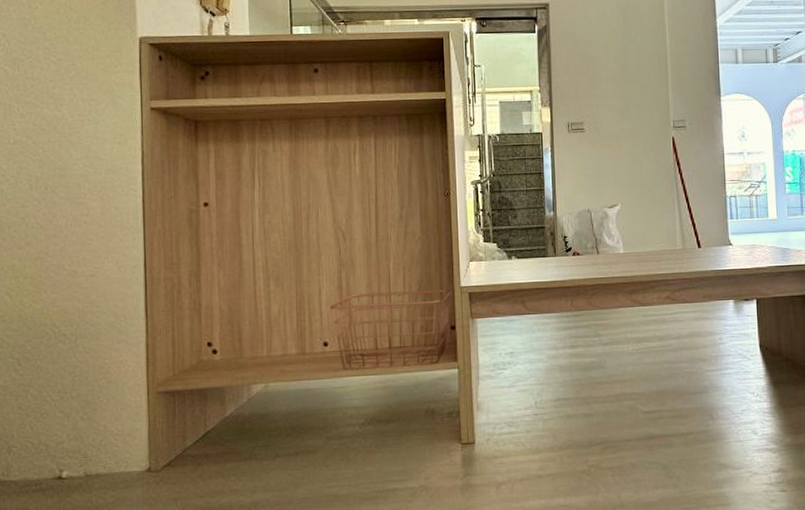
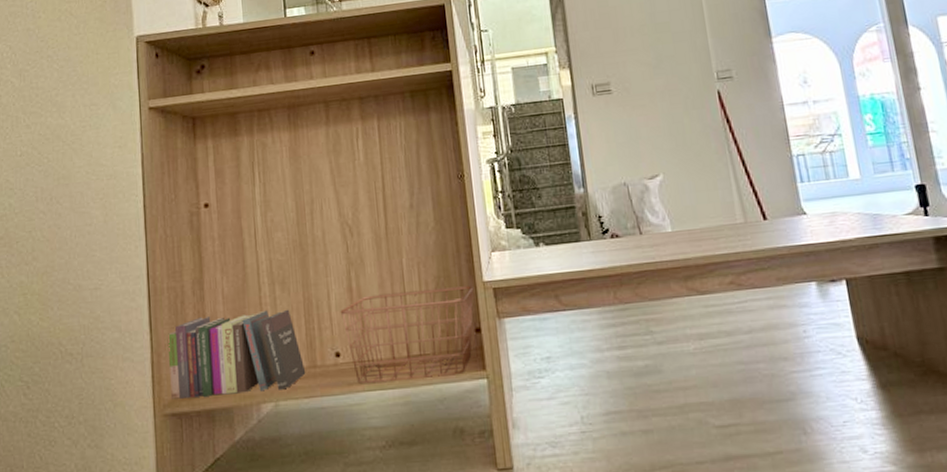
books: none [162,302,295,379] -> present [167,309,306,399]

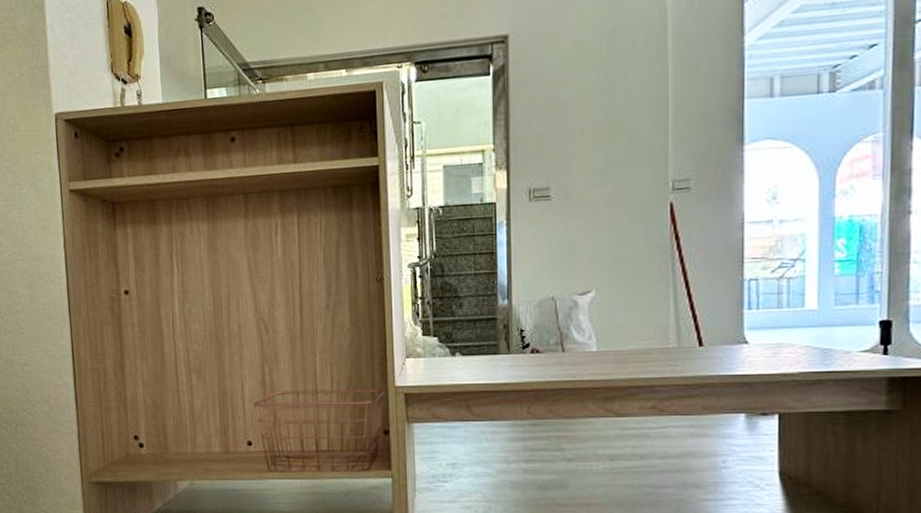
books: present [167,309,306,399] -> none [91,396,220,470]

